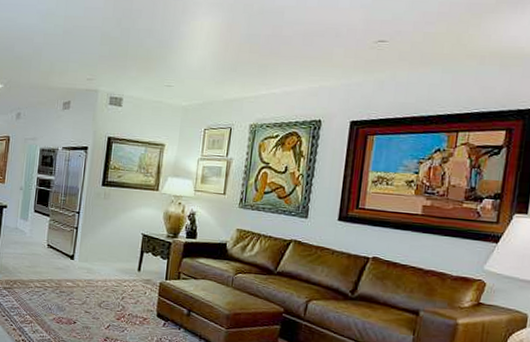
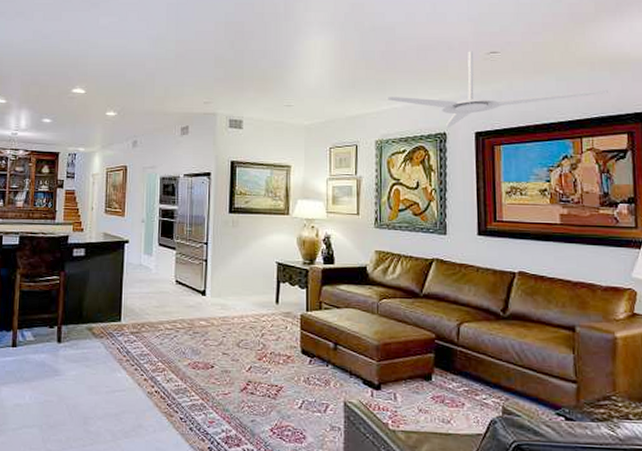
ceiling fan: none [267,39,494,116] -> present [388,51,608,128]

